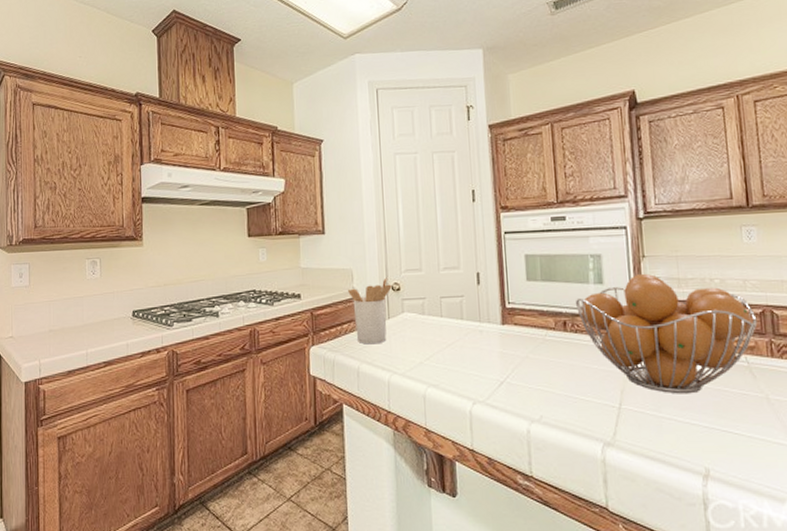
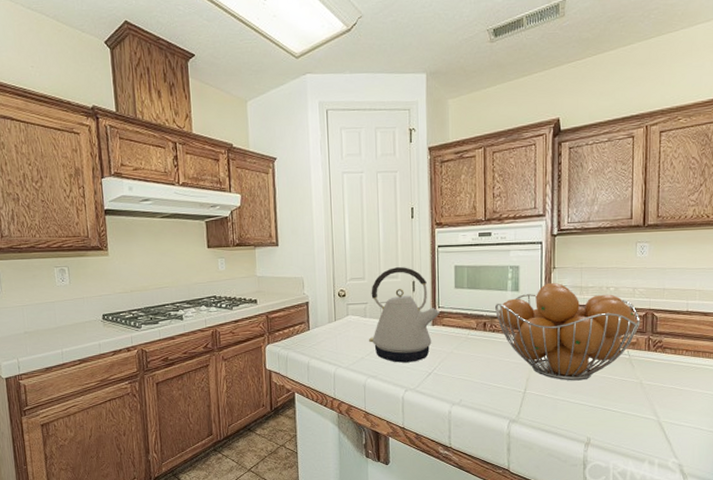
utensil holder: present [348,277,392,345] -> none [299,285,338,343]
kettle: none [427,256,511,369] -> present [368,267,441,363]

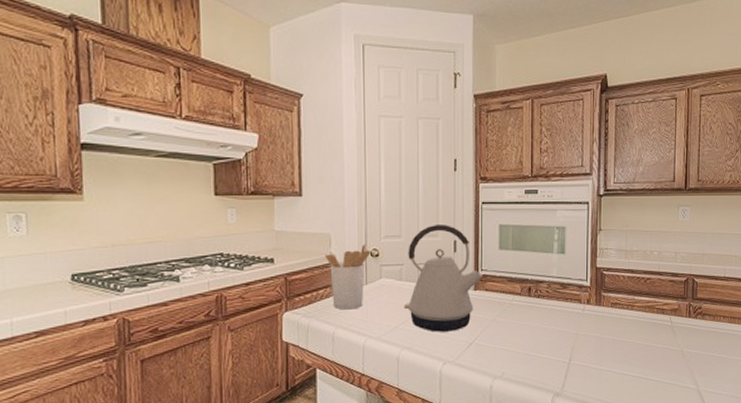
utensil holder: none [299,285,338,343] -> present [325,243,371,310]
fruit basket: present [494,282,641,381] -> none [540,245,682,350]

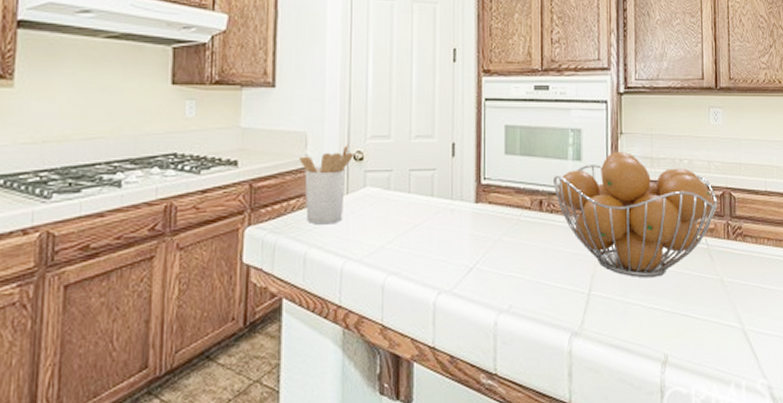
kettle: present [403,225,484,332] -> none [391,124,487,254]
fruit basket: none [540,245,682,350] -> present [552,151,718,278]

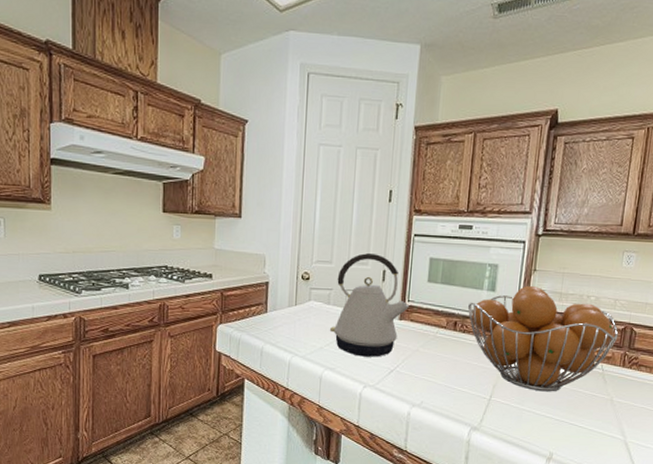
utensil holder: present [300,144,354,225] -> none [259,266,302,328]
kettle: none [391,124,487,254] -> present [329,253,410,357]

